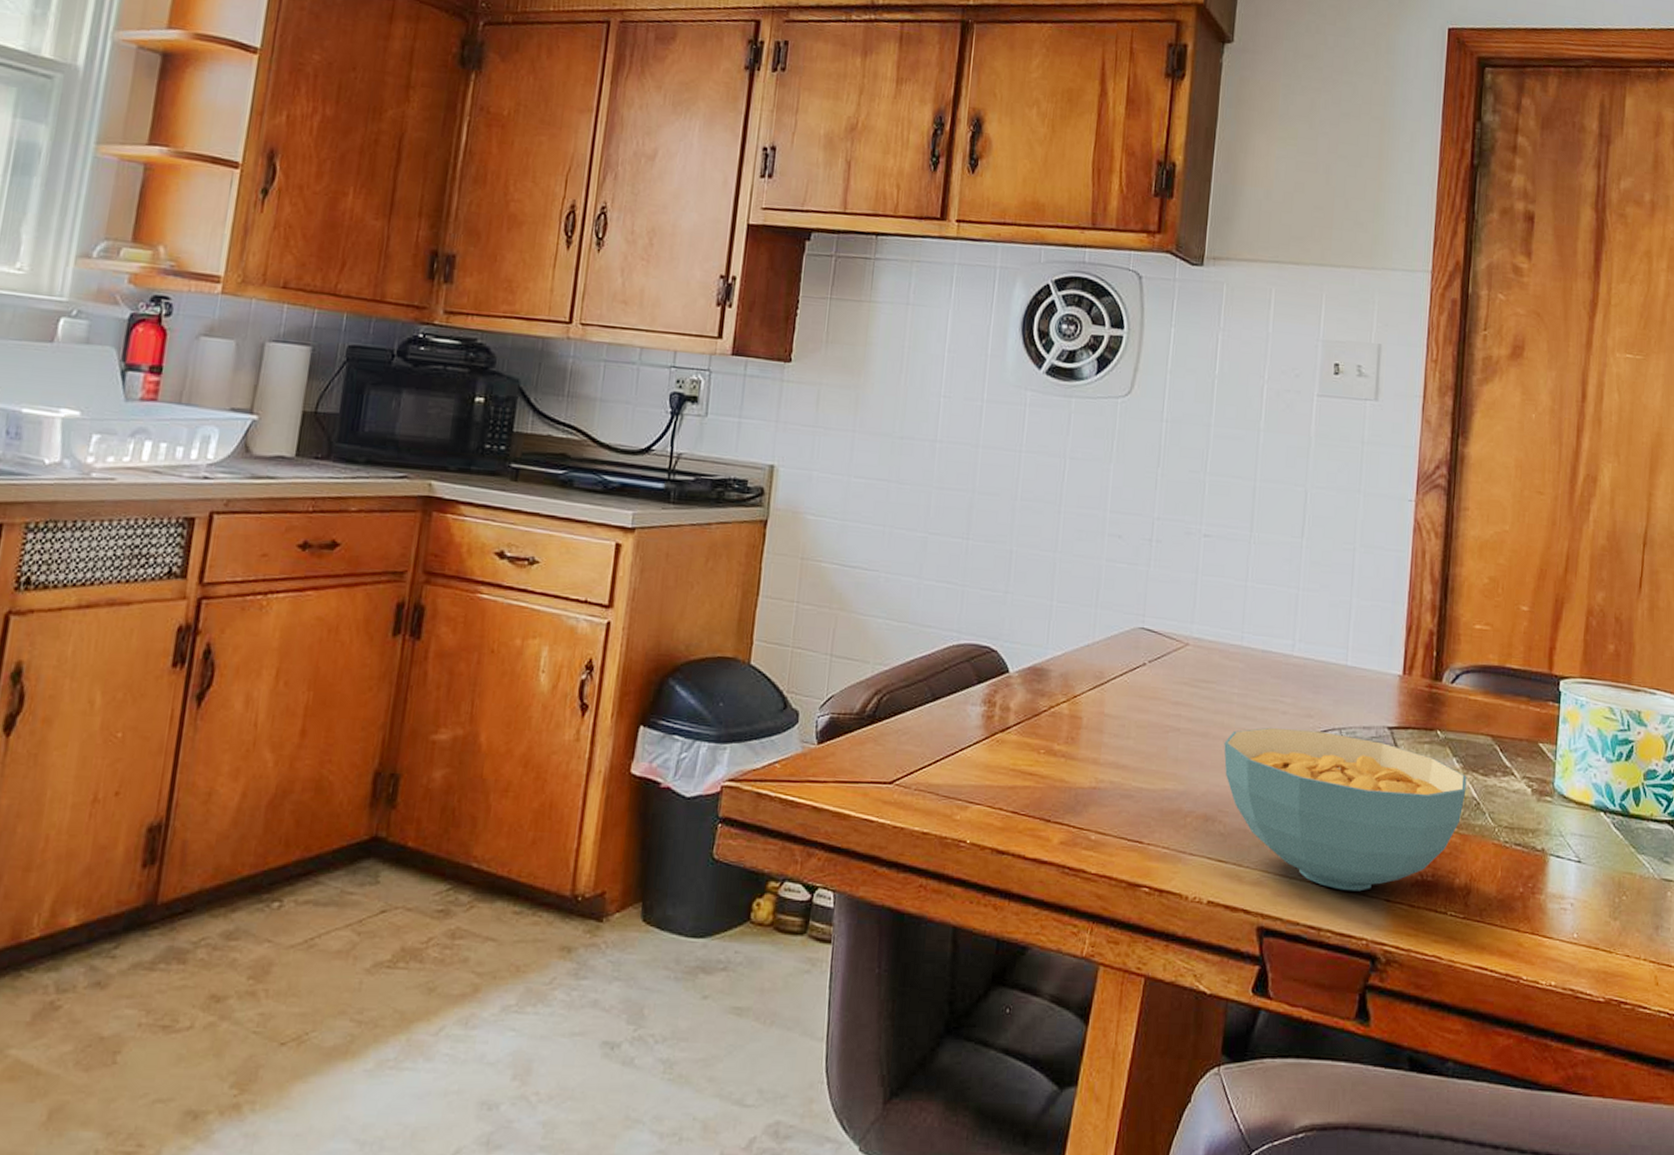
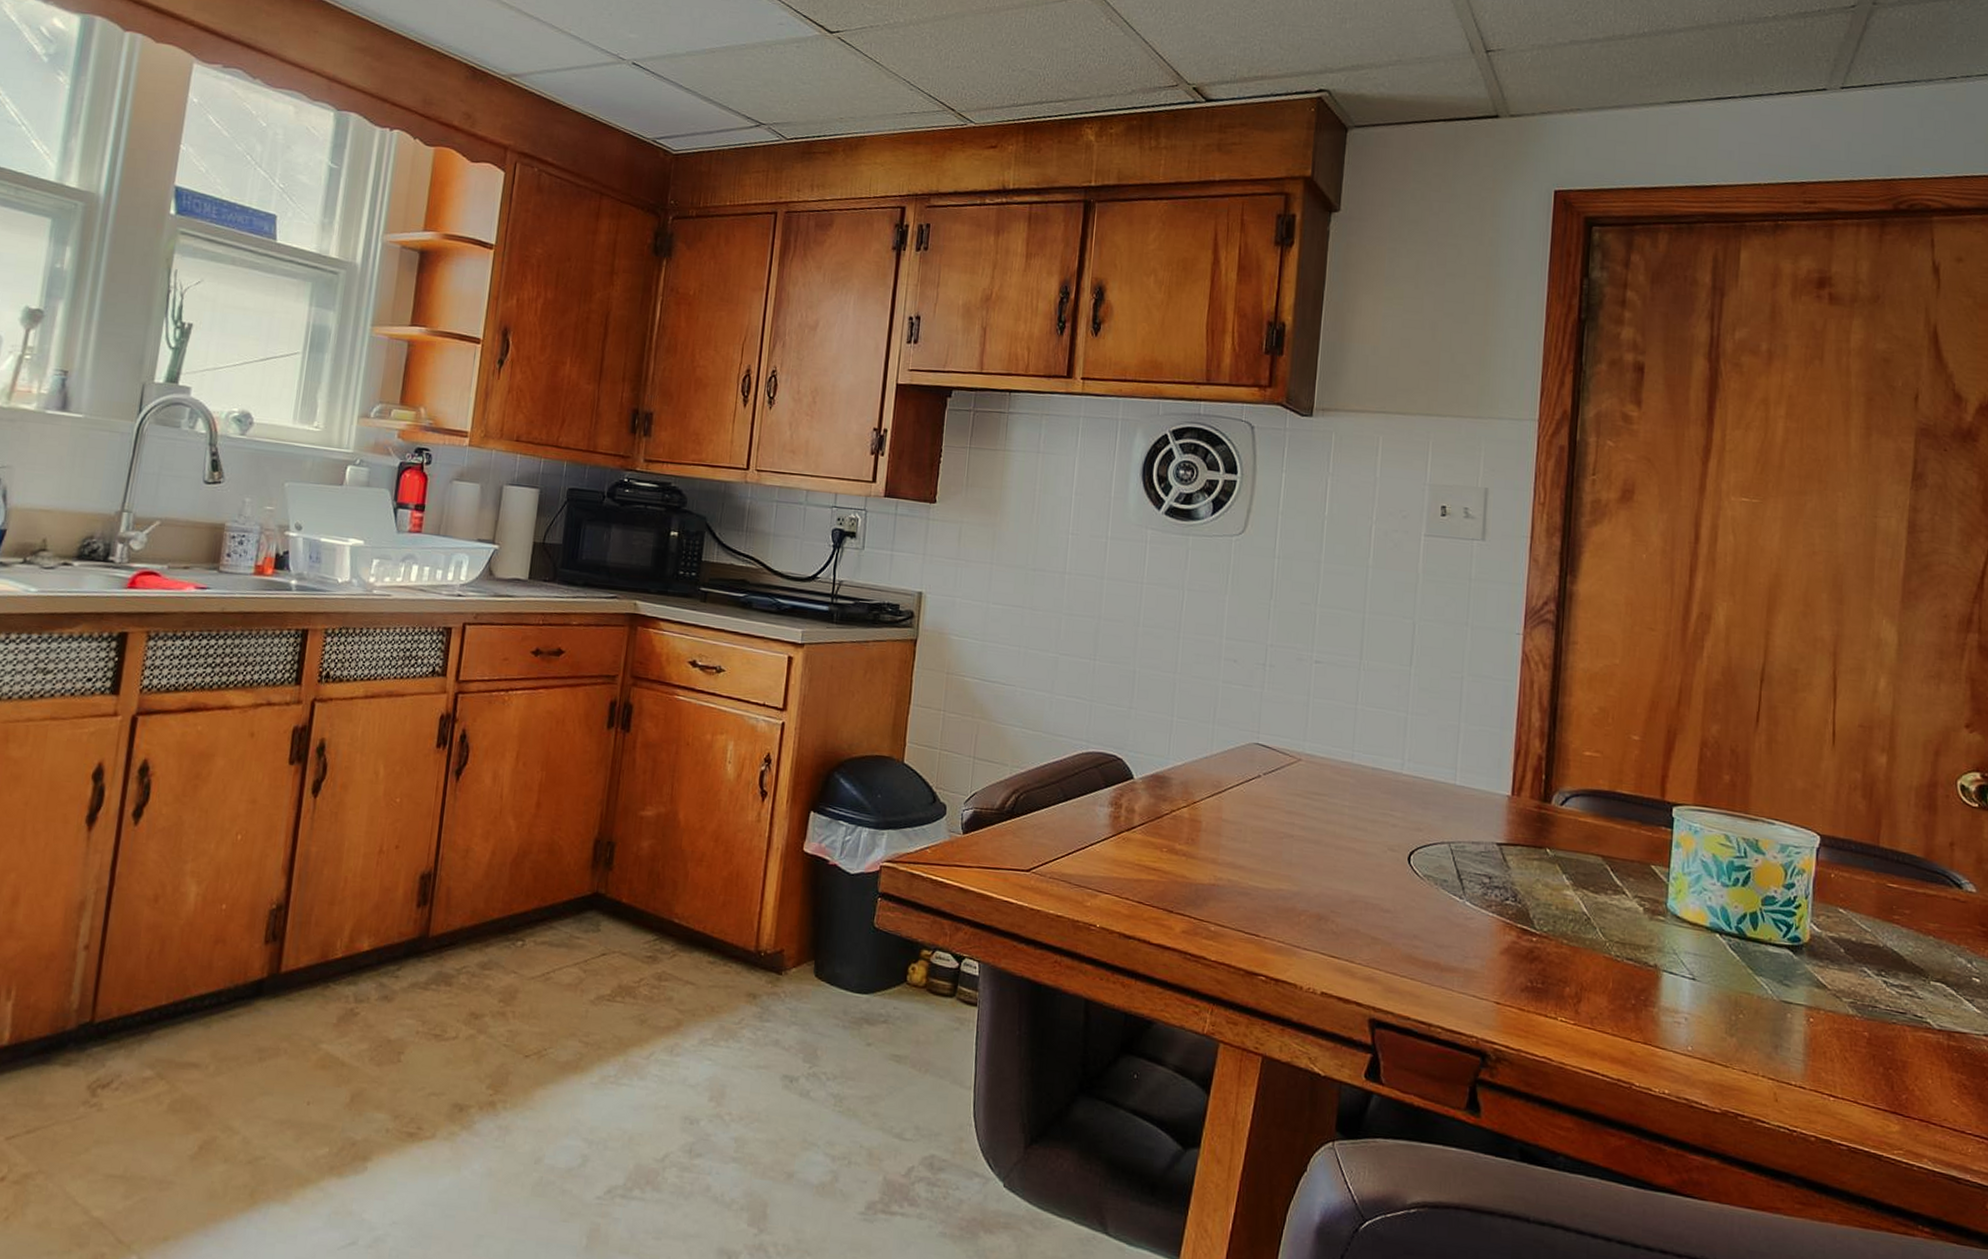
cereal bowl: present [1224,727,1467,892] -> none [1336,838,1577,993]

